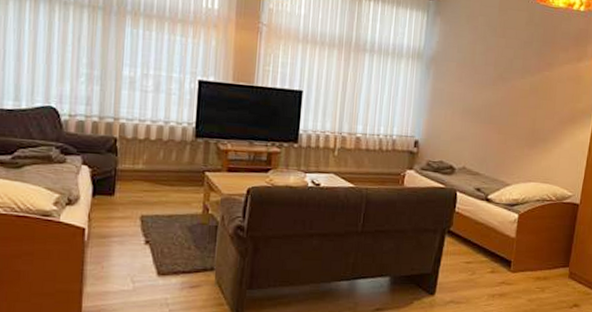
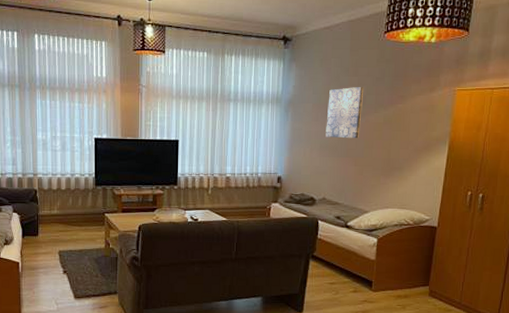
wall art: none [469,48,512,105] -> present [326,86,364,139]

